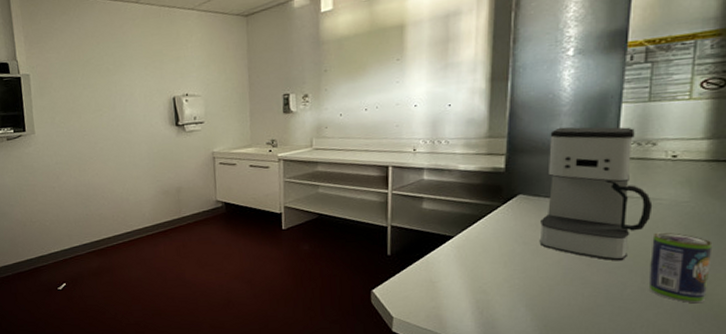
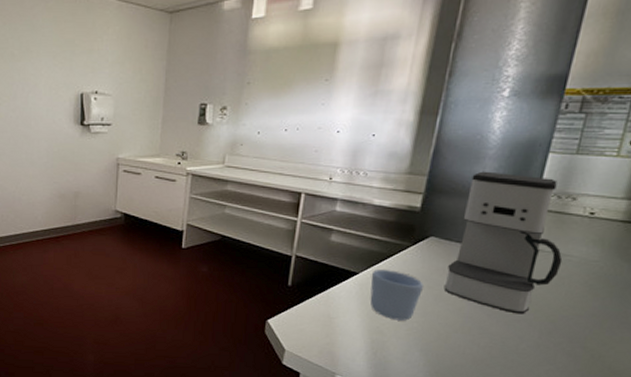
mug: none [466,230,519,279] -> present [370,270,423,321]
beverage can: present [648,232,713,304] -> none [544,289,614,364]

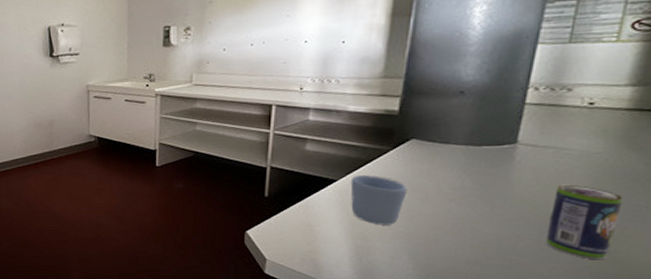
coffee maker: present [443,171,563,314] -> none [429,68,561,213]
beverage can: none [544,289,614,364] -> present [545,184,624,260]

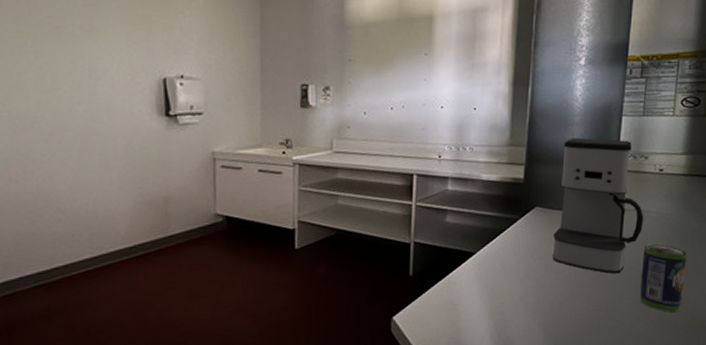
mug: present [350,175,407,225] -> none [487,245,534,297]
coffee maker: none [429,68,561,213] -> present [552,137,644,274]

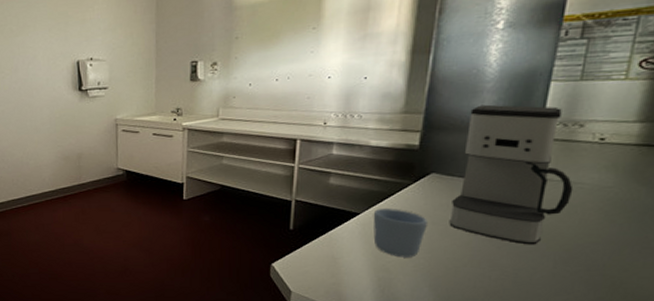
mug: none [487,245,534,297] -> present [373,209,427,258]
beverage can: present [639,244,687,312] -> none [560,217,634,291]

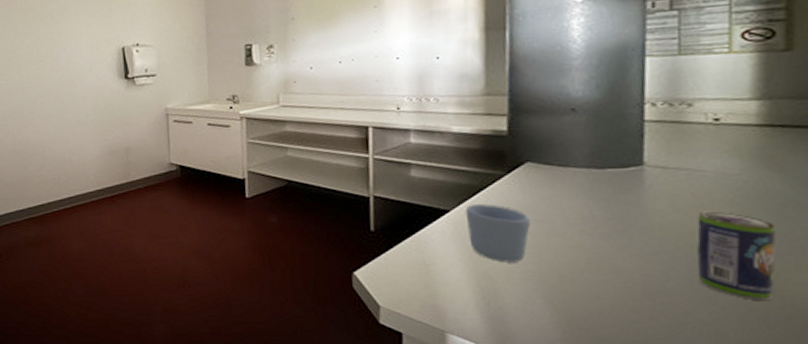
coffee maker: present [449,104,574,245] -> none [555,83,695,245]
beverage can: none [560,217,634,291] -> present [696,211,777,301]

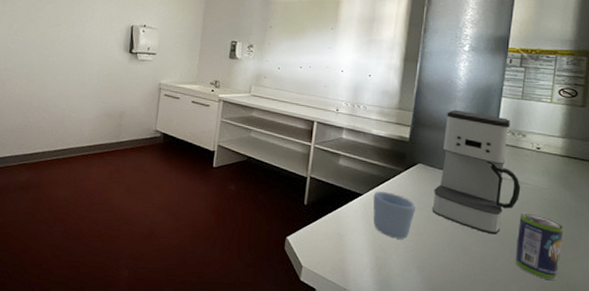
coffee maker: none [555,83,695,245] -> present [432,109,521,235]

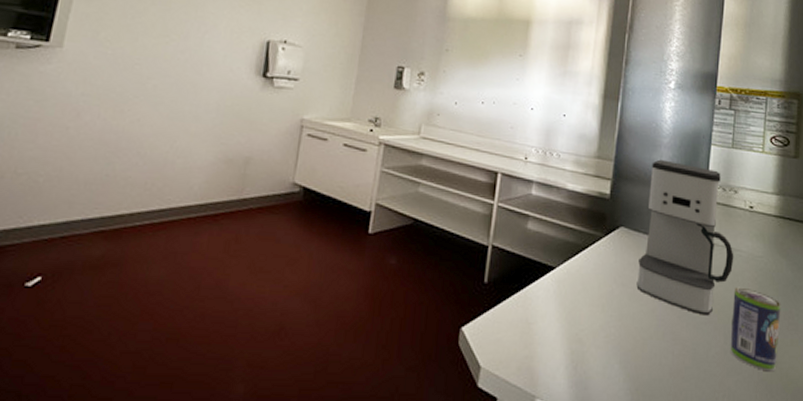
mug: present [373,192,415,239] -> none [568,264,617,326]

